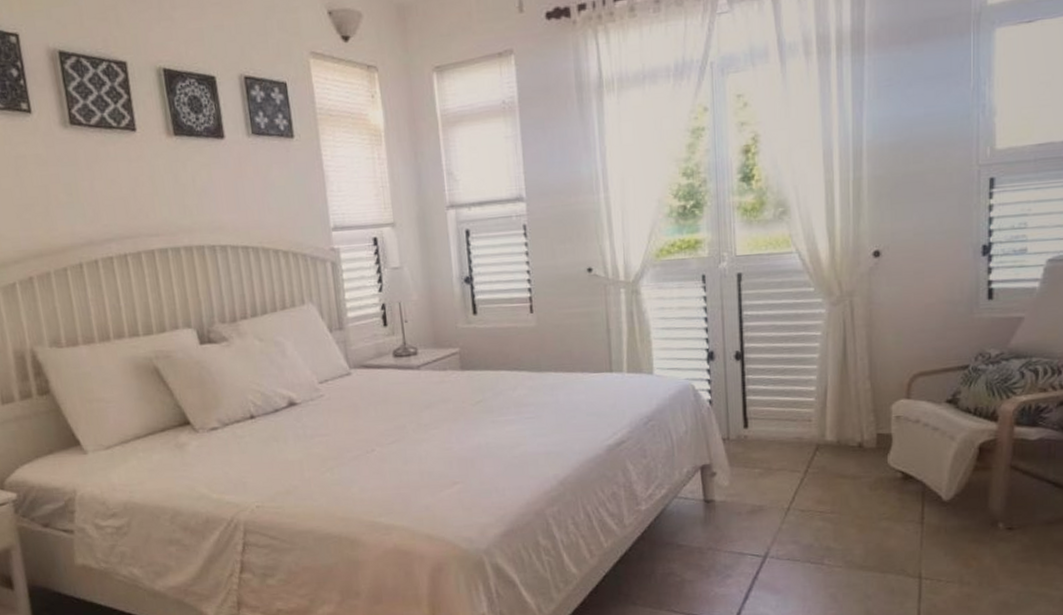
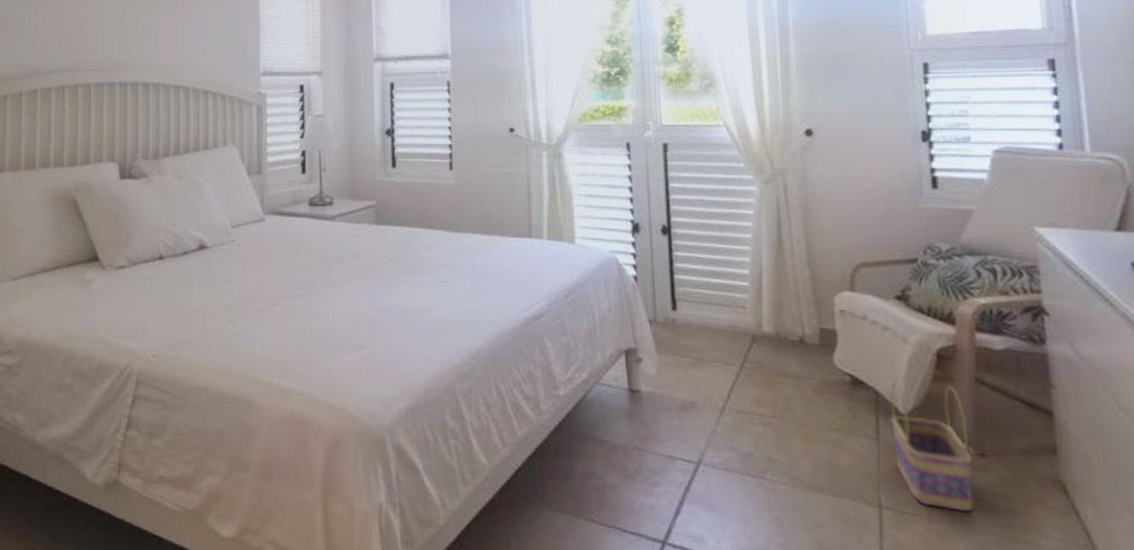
basket: none [935,473,1001,575] -> present [889,380,974,511]

